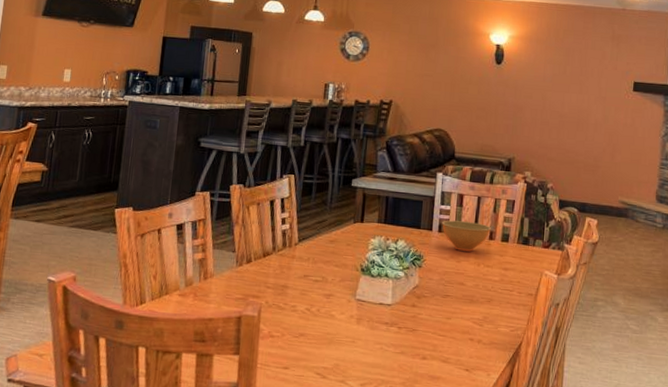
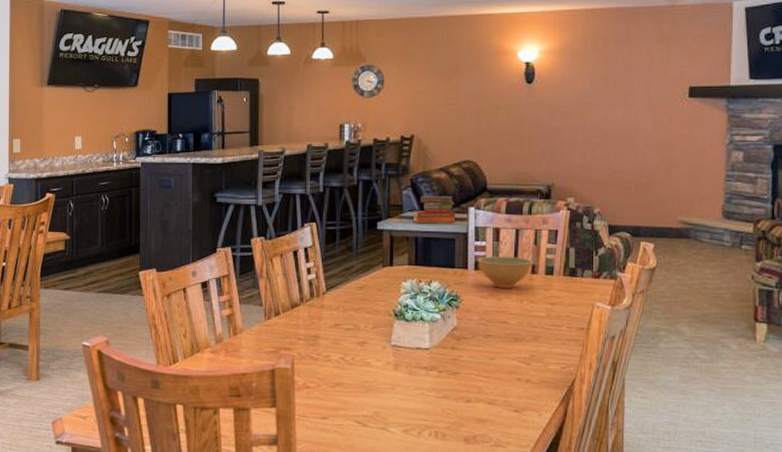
books: none [385,158,425,186] -> present [412,196,455,223]

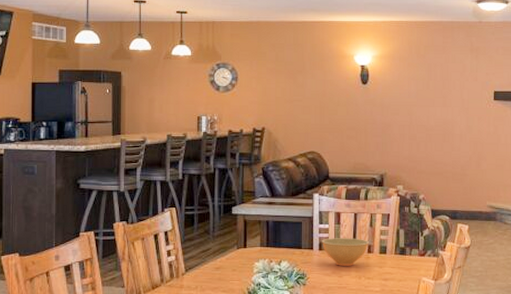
books: present [412,196,455,223] -> none [264,183,302,208]

